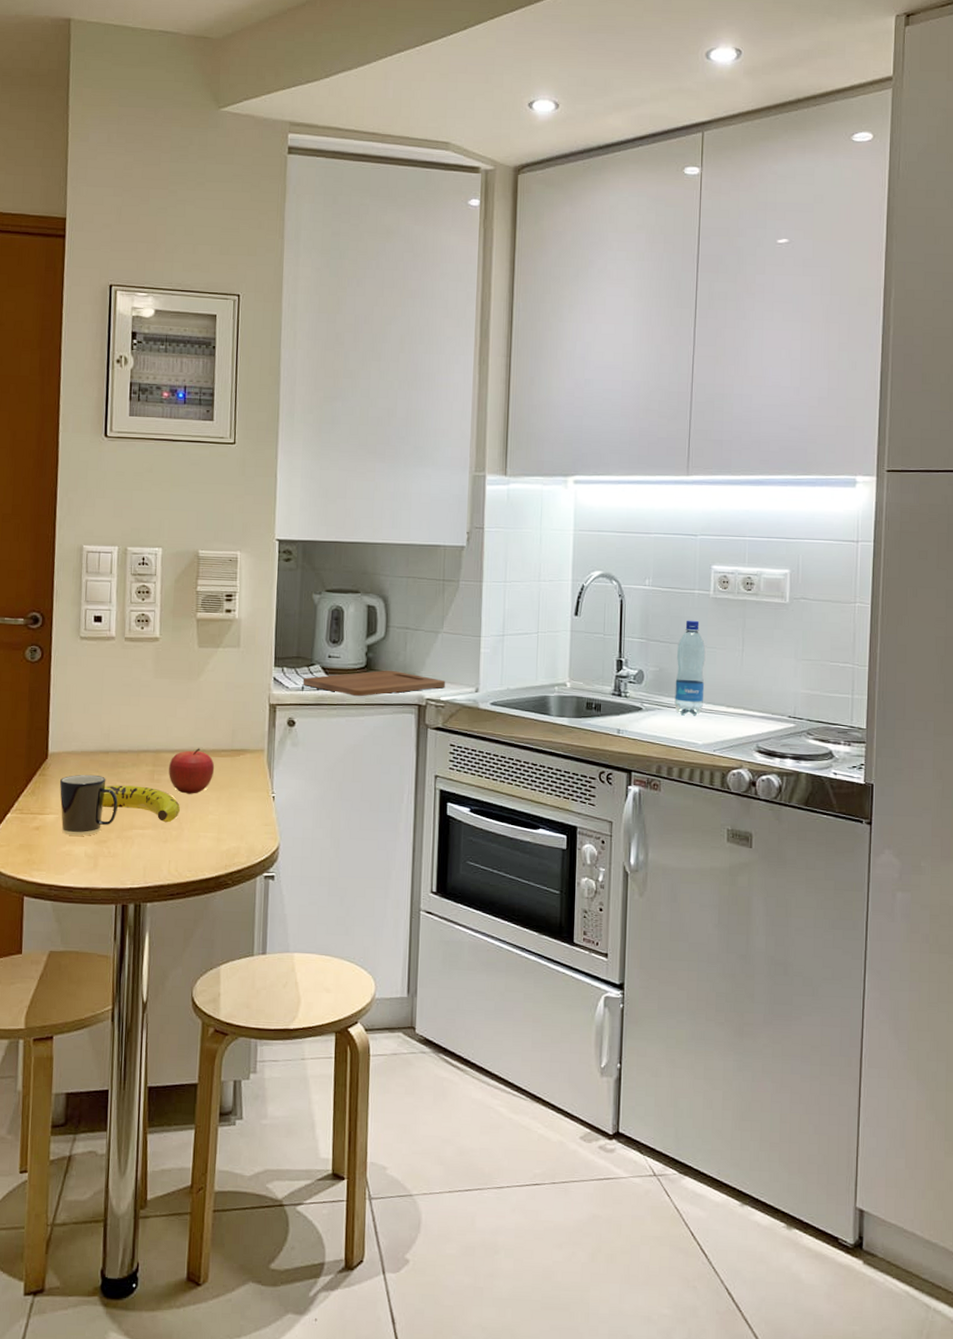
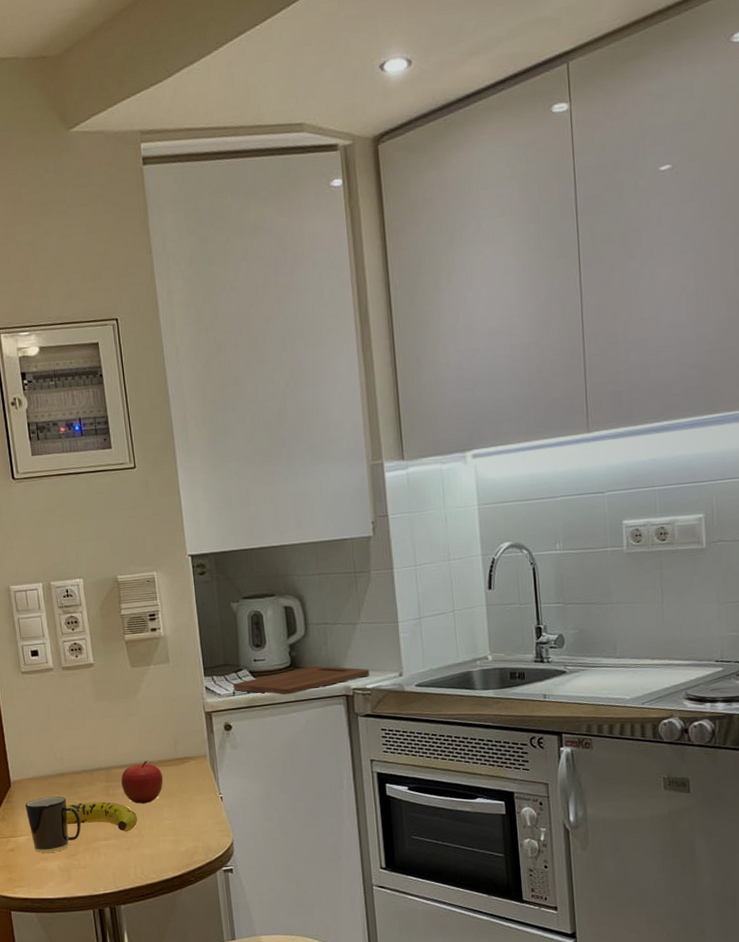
bottle: present [674,620,706,716] -> none [595,578,628,673]

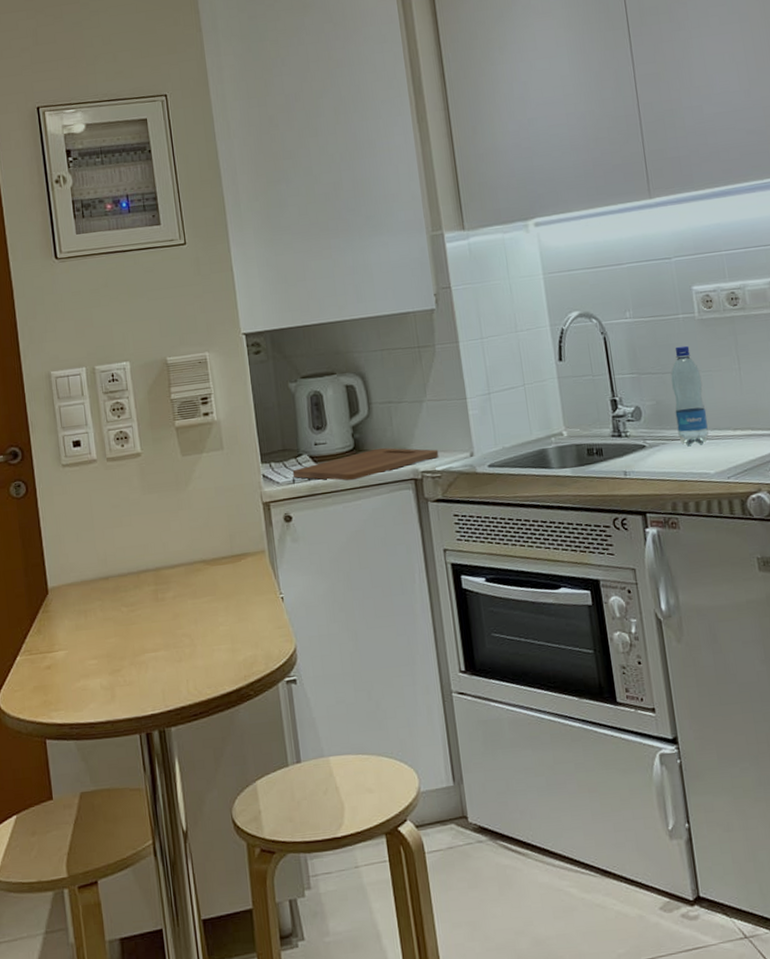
mug: present [25,796,81,853] -> none [63,603,127,670]
fruit: present [66,801,138,832] -> none [109,607,190,642]
fruit: present [121,761,163,804] -> none [171,559,218,609]
bottle: none [595,578,628,673] -> present [670,345,709,446]

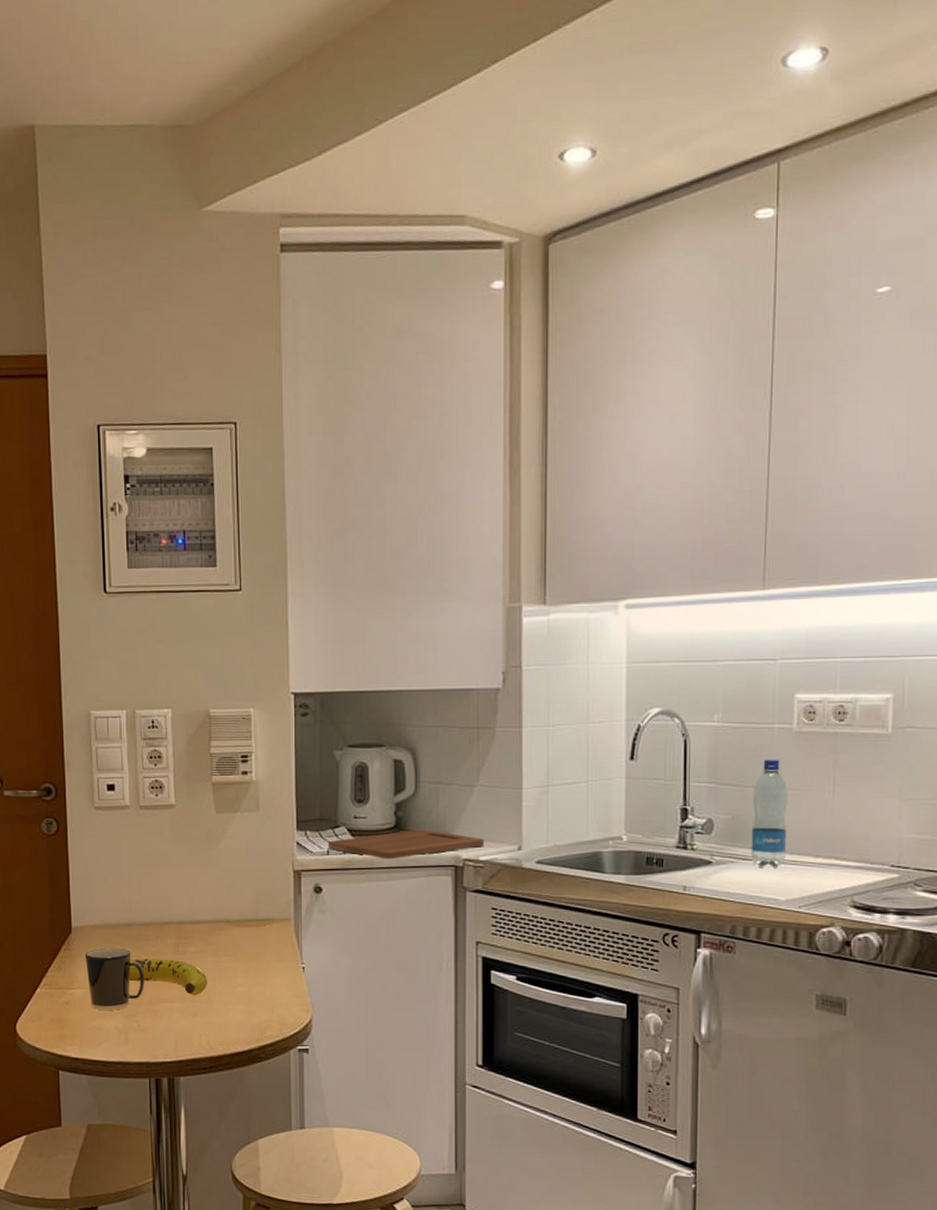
mug: none [63,603,127,670] -> present [85,948,144,1010]
fruit: none [109,607,190,642] -> present [129,958,208,996]

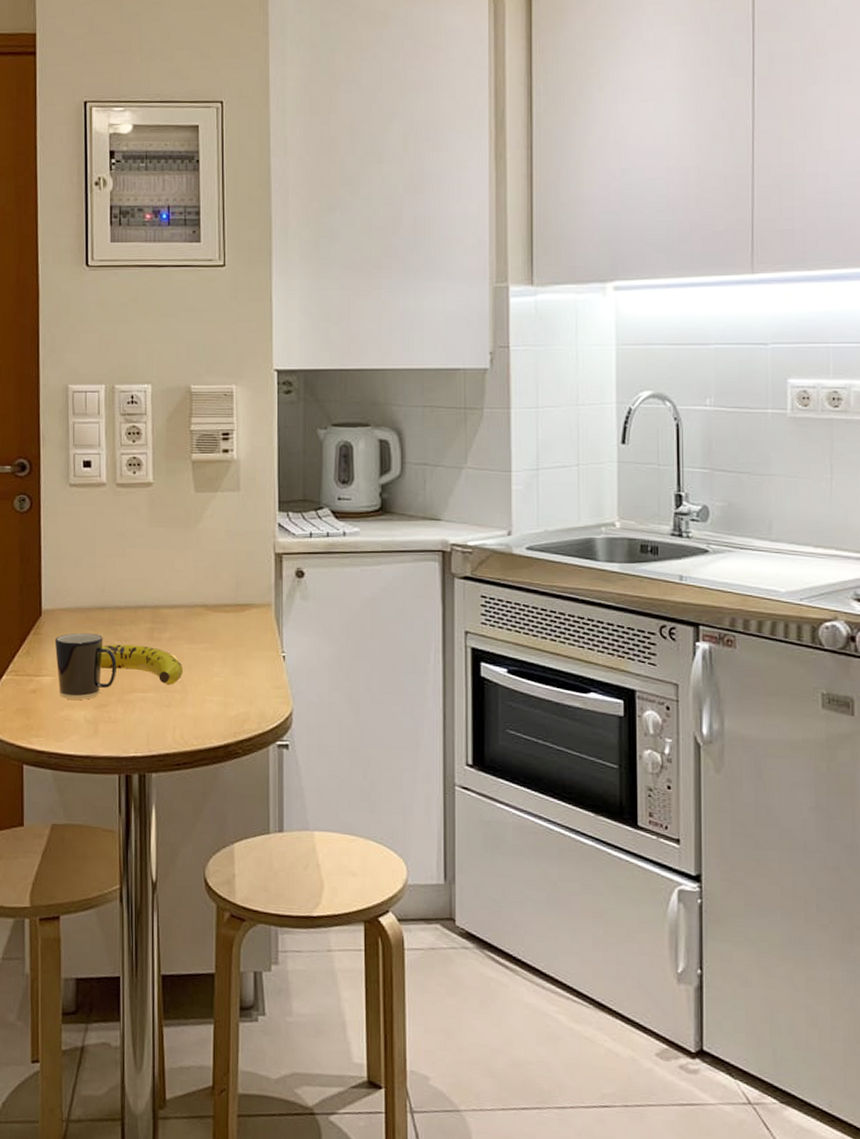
cutting board: present [328,829,485,860] -> none [310,512,473,543]
bottle: present [751,759,788,869] -> none [748,445,785,559]

